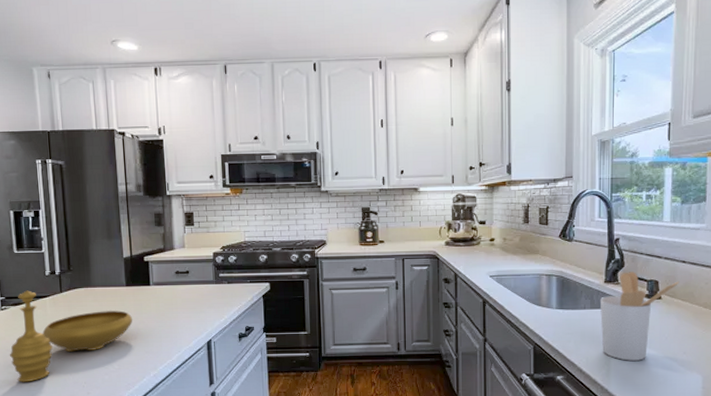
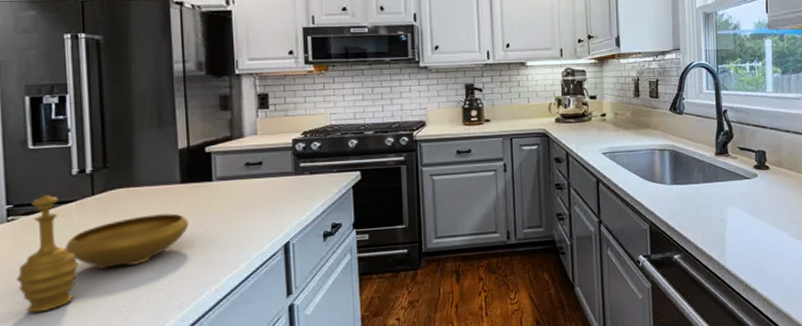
utensil holder: present [599,272,679,361] -> none [712,143,785,234]

